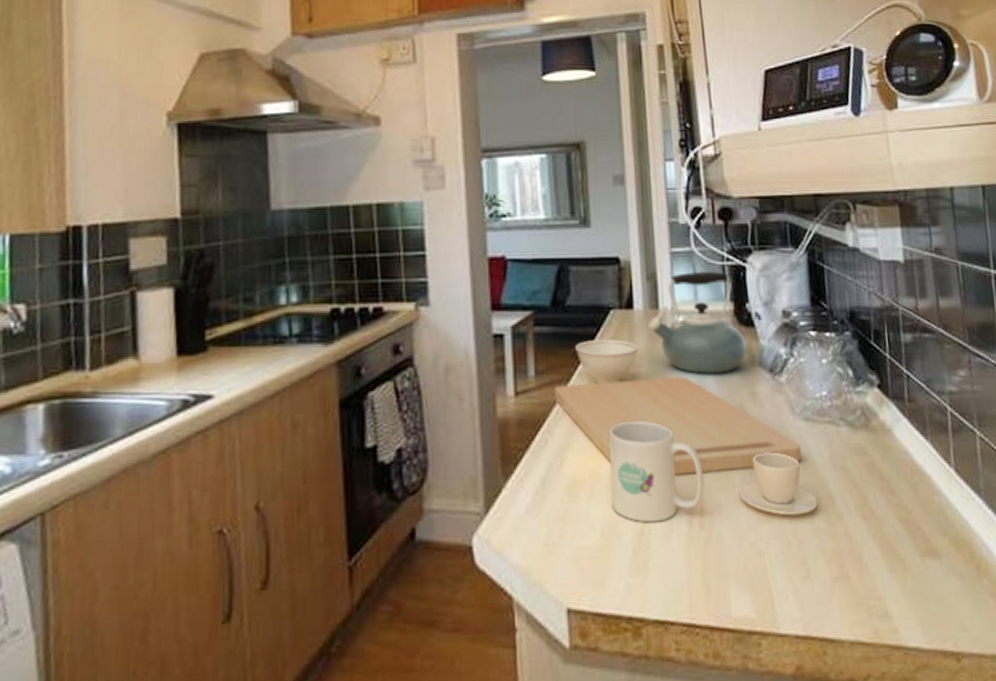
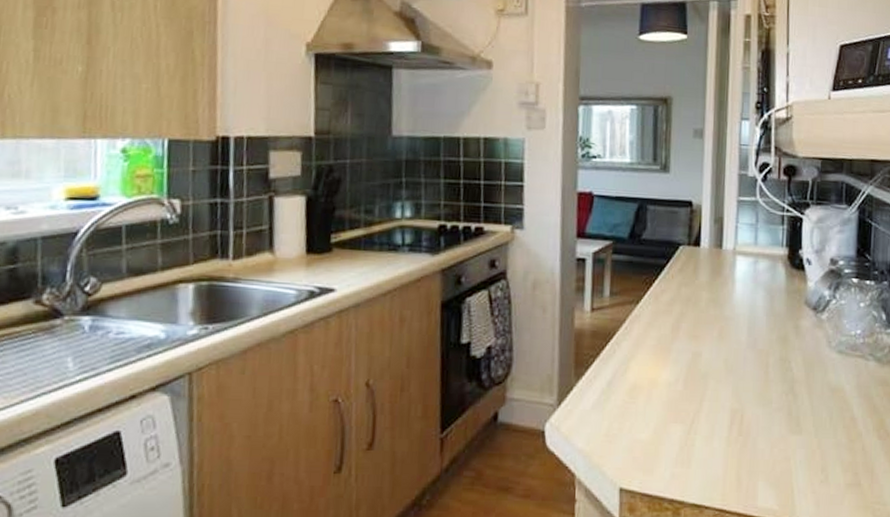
cutting board: present [554,376,802,475] -> none [624,306,833,389]
bowl: present [575,339,639,384] -> none [647,270,702,308]
mug: present [608,420,704,523] -> none [665,340,746,426]
kettle: present [647,272,747,374] -> none [710,219,795,308]
teacup: present [739,452,818,516] -> none [775,376,842,431]

